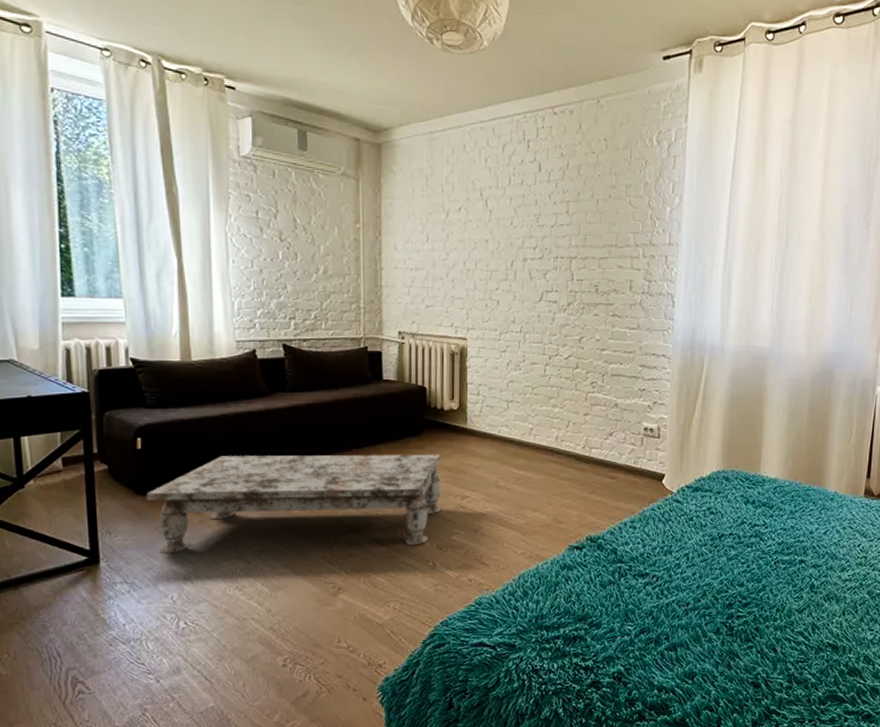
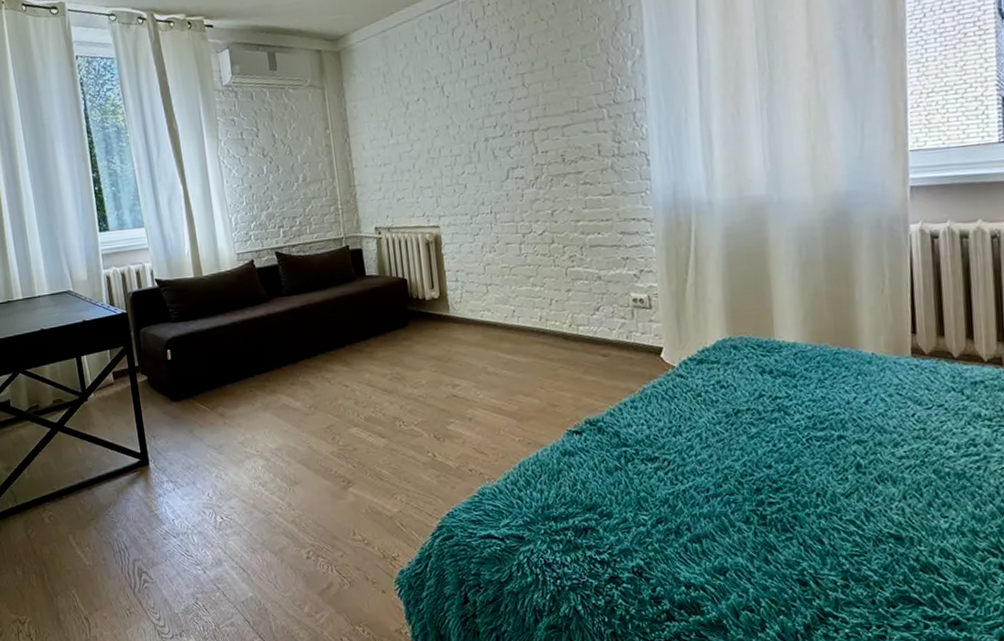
coffee table: present [146,455,442,555] -> none [179,345,435,455]

